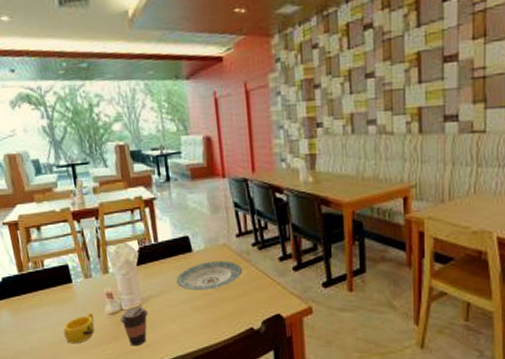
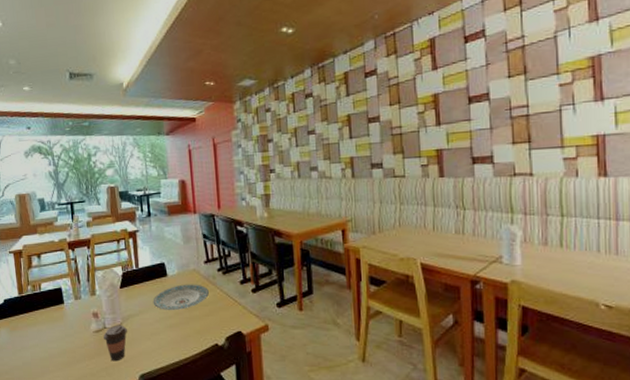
cup: present [63,312,95,344] -> none [53,330,81,360]

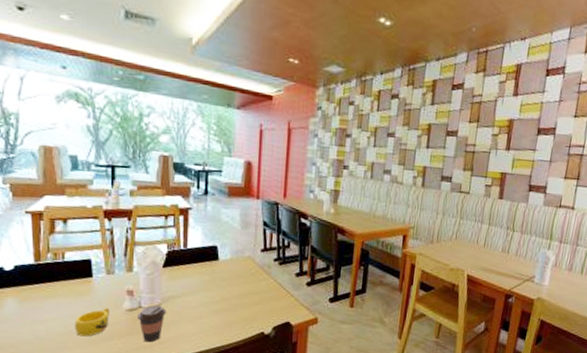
cup: none [53,330,81,360] -> present [75,307,109,337]
plate: present [153,284,209,310] -> none [199,270,262,296]

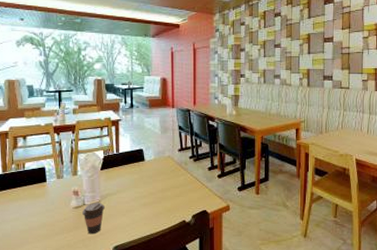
cup: present [75,307,109,337] -> none [33,206,60,232]

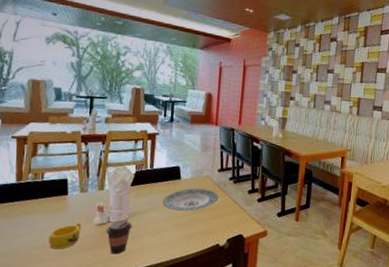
cup: none [33,206,60,232] -> present [49,222,81,250]
plate: none [130,168,180,190] -> present [162,188,218,211]

